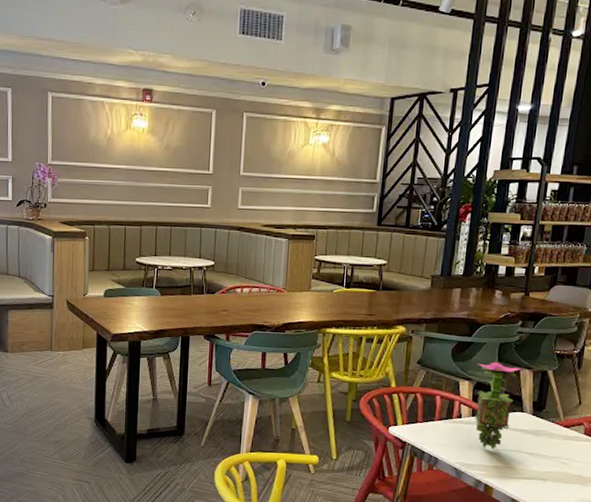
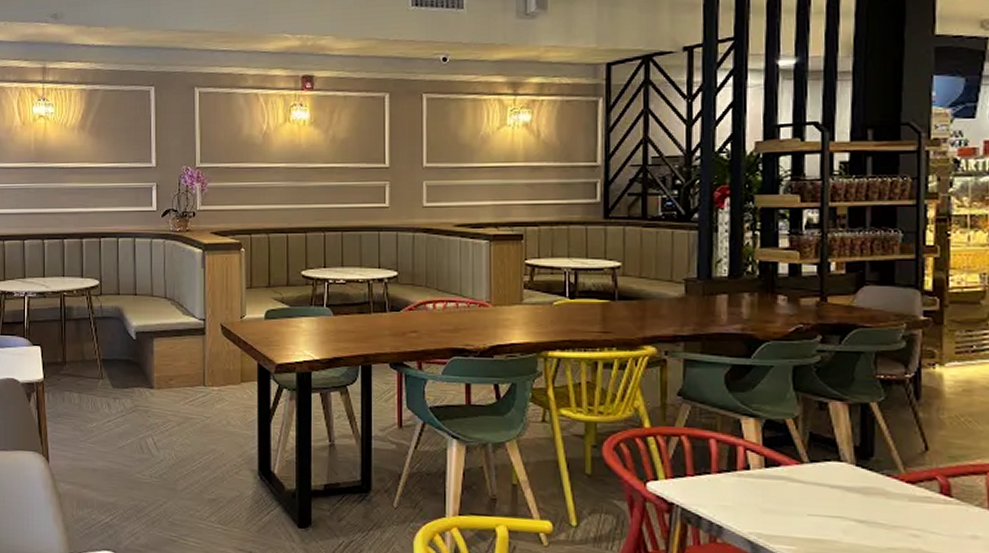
flower: present [474,361,526,449] -> none [763,391,837,514]

